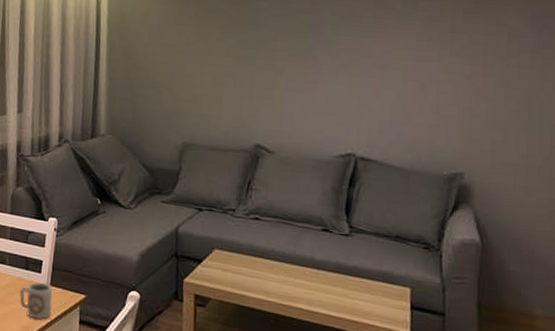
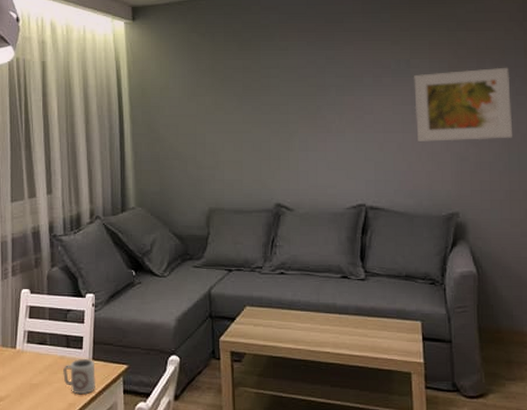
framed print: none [420,16,537,96] -> present [414,67,513,141]

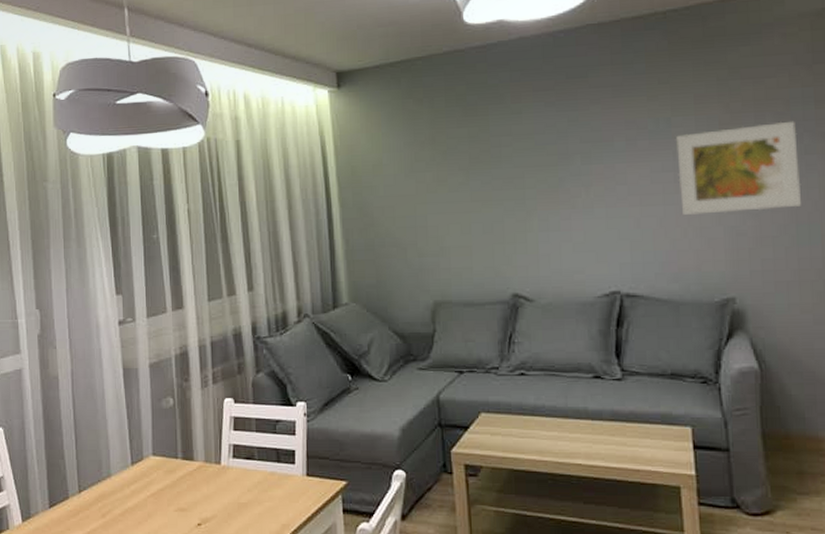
cup: present [63,358,97,395] -> none [274,474,312,515]

